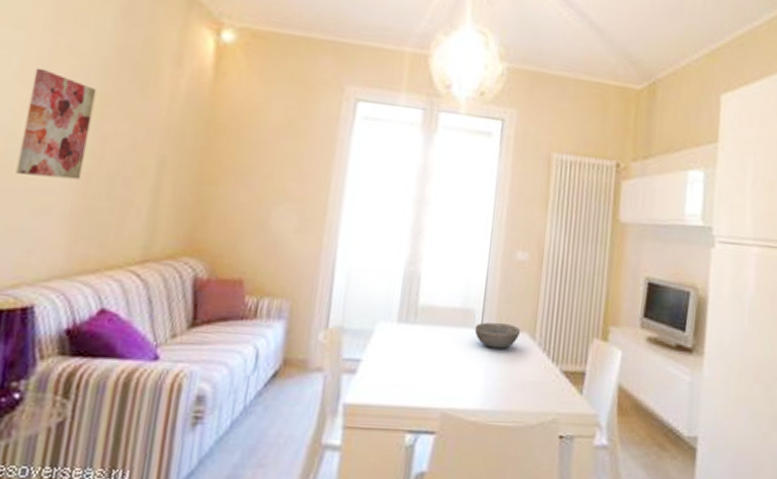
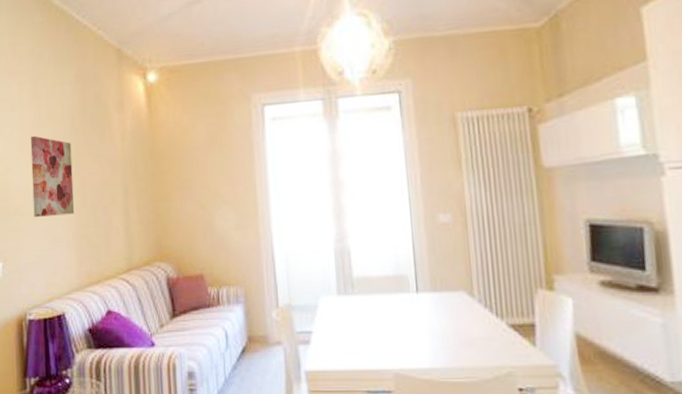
bowl: present [474,322,521,349] -> none [410,284,458,309]

